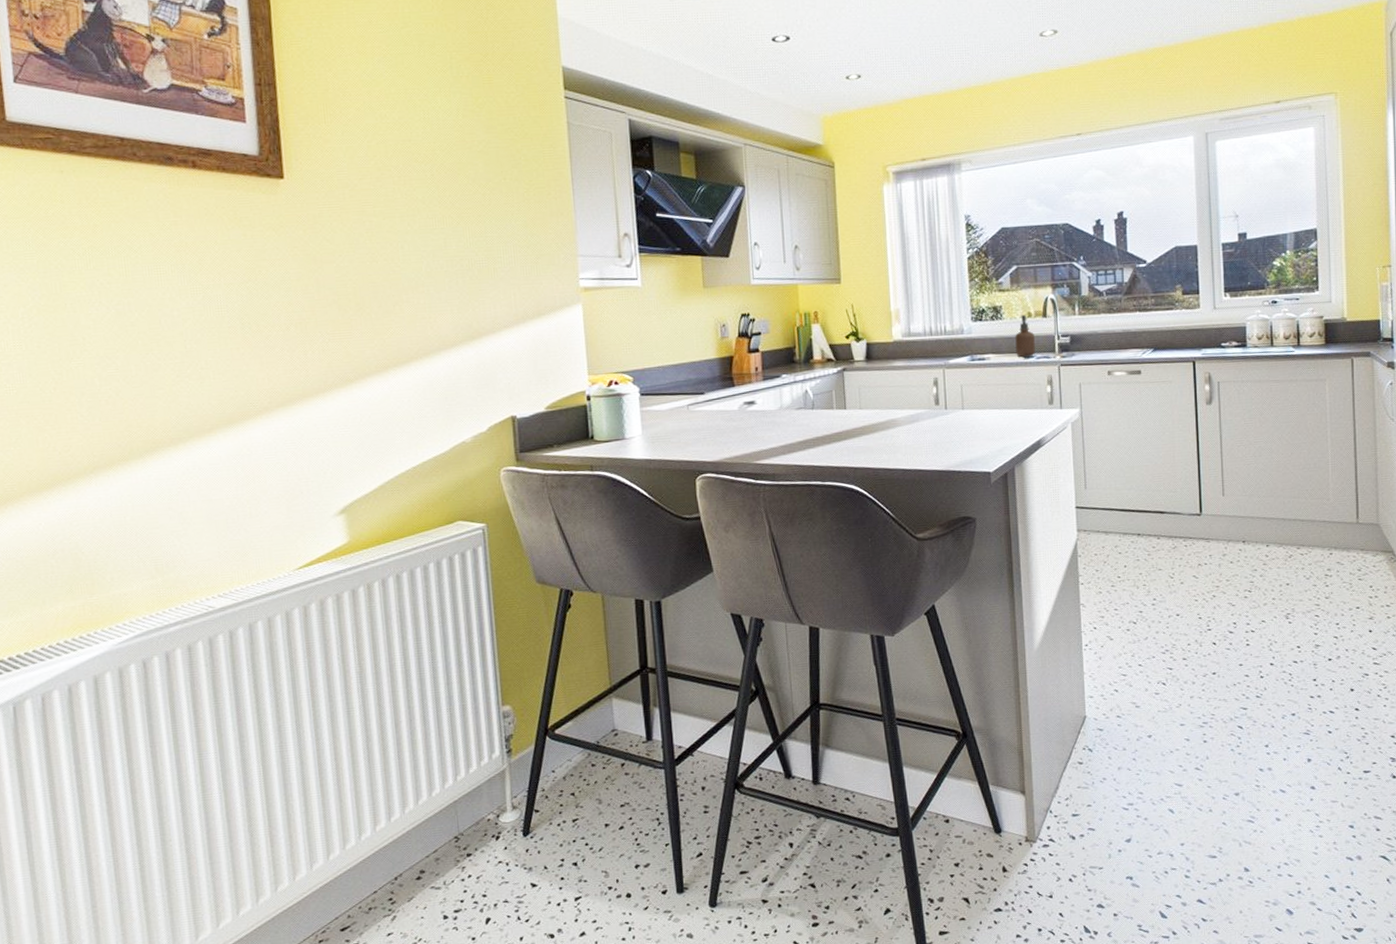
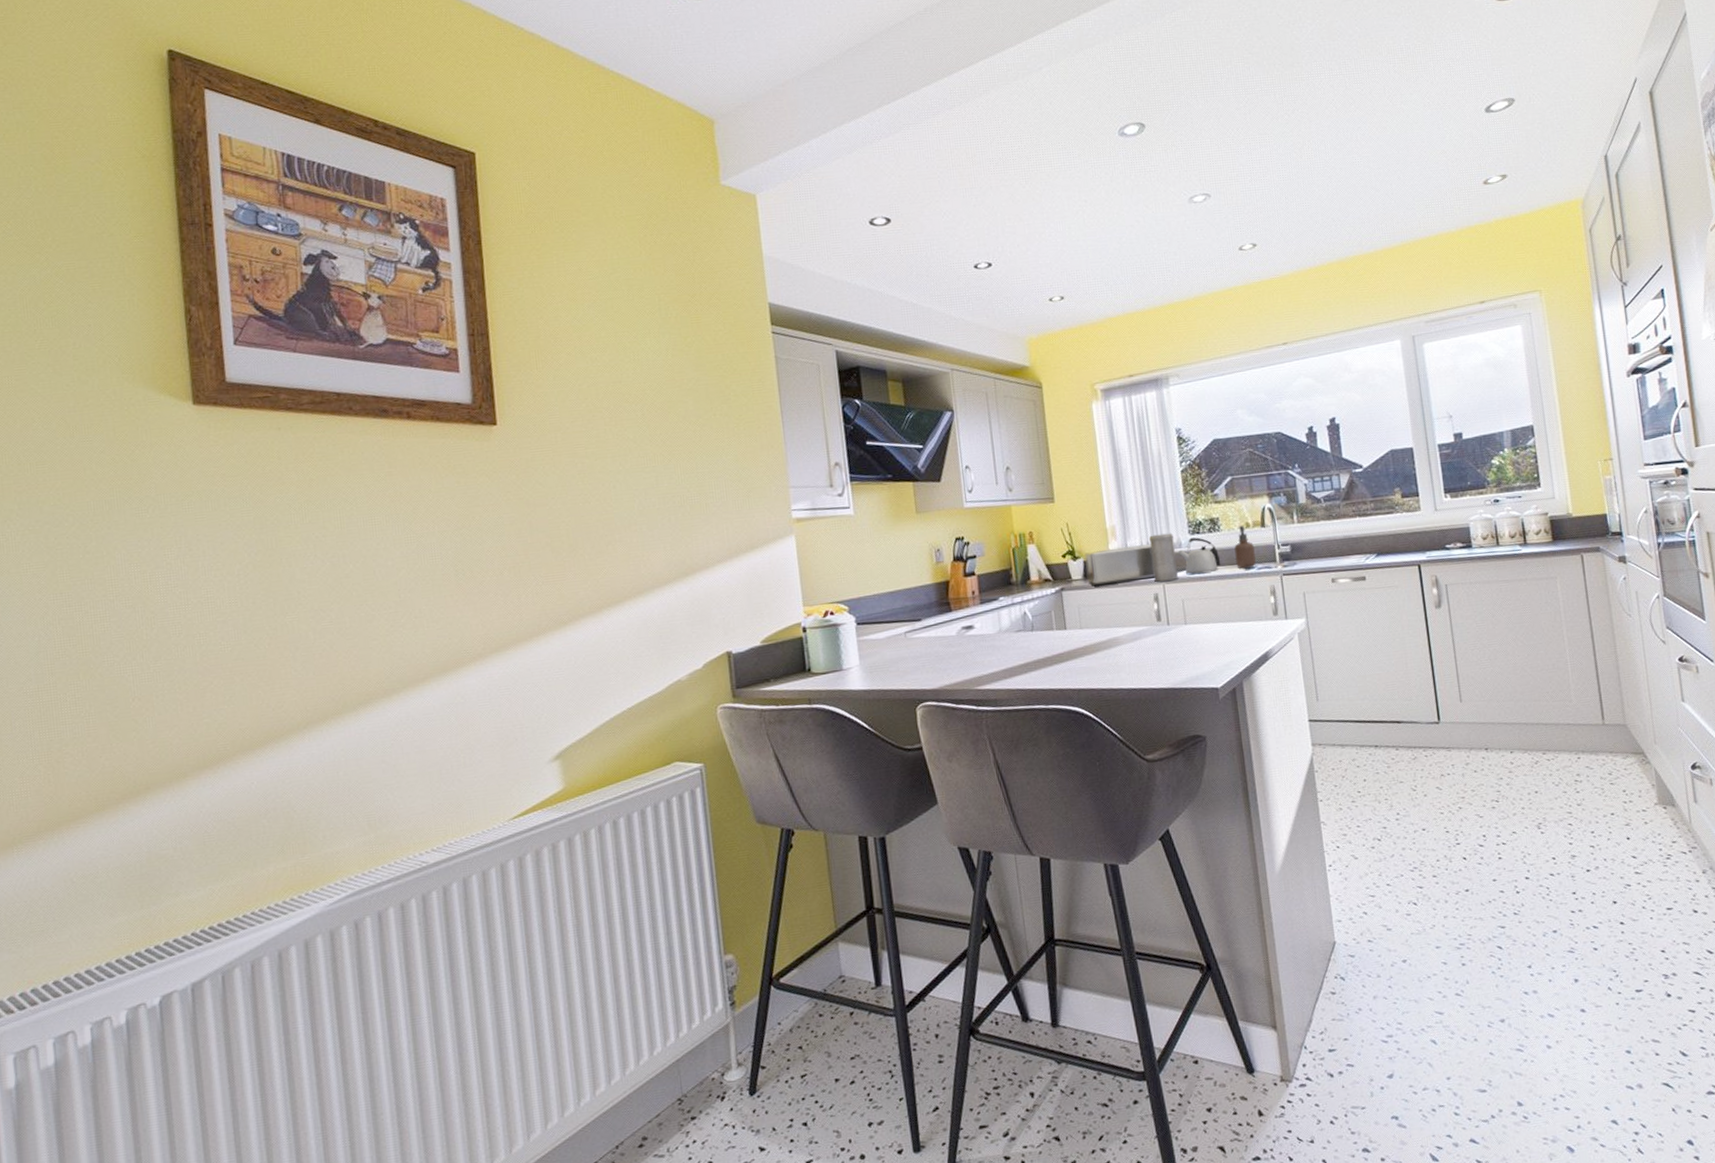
toaster: none [868,329,936,369] -> present [1084,544,1155,587]
canister: none [932,319,958,367] -> present [1149,533,1178,582]
kettle: none [960,324,1000,361] -> present [1179,537,1220,574]

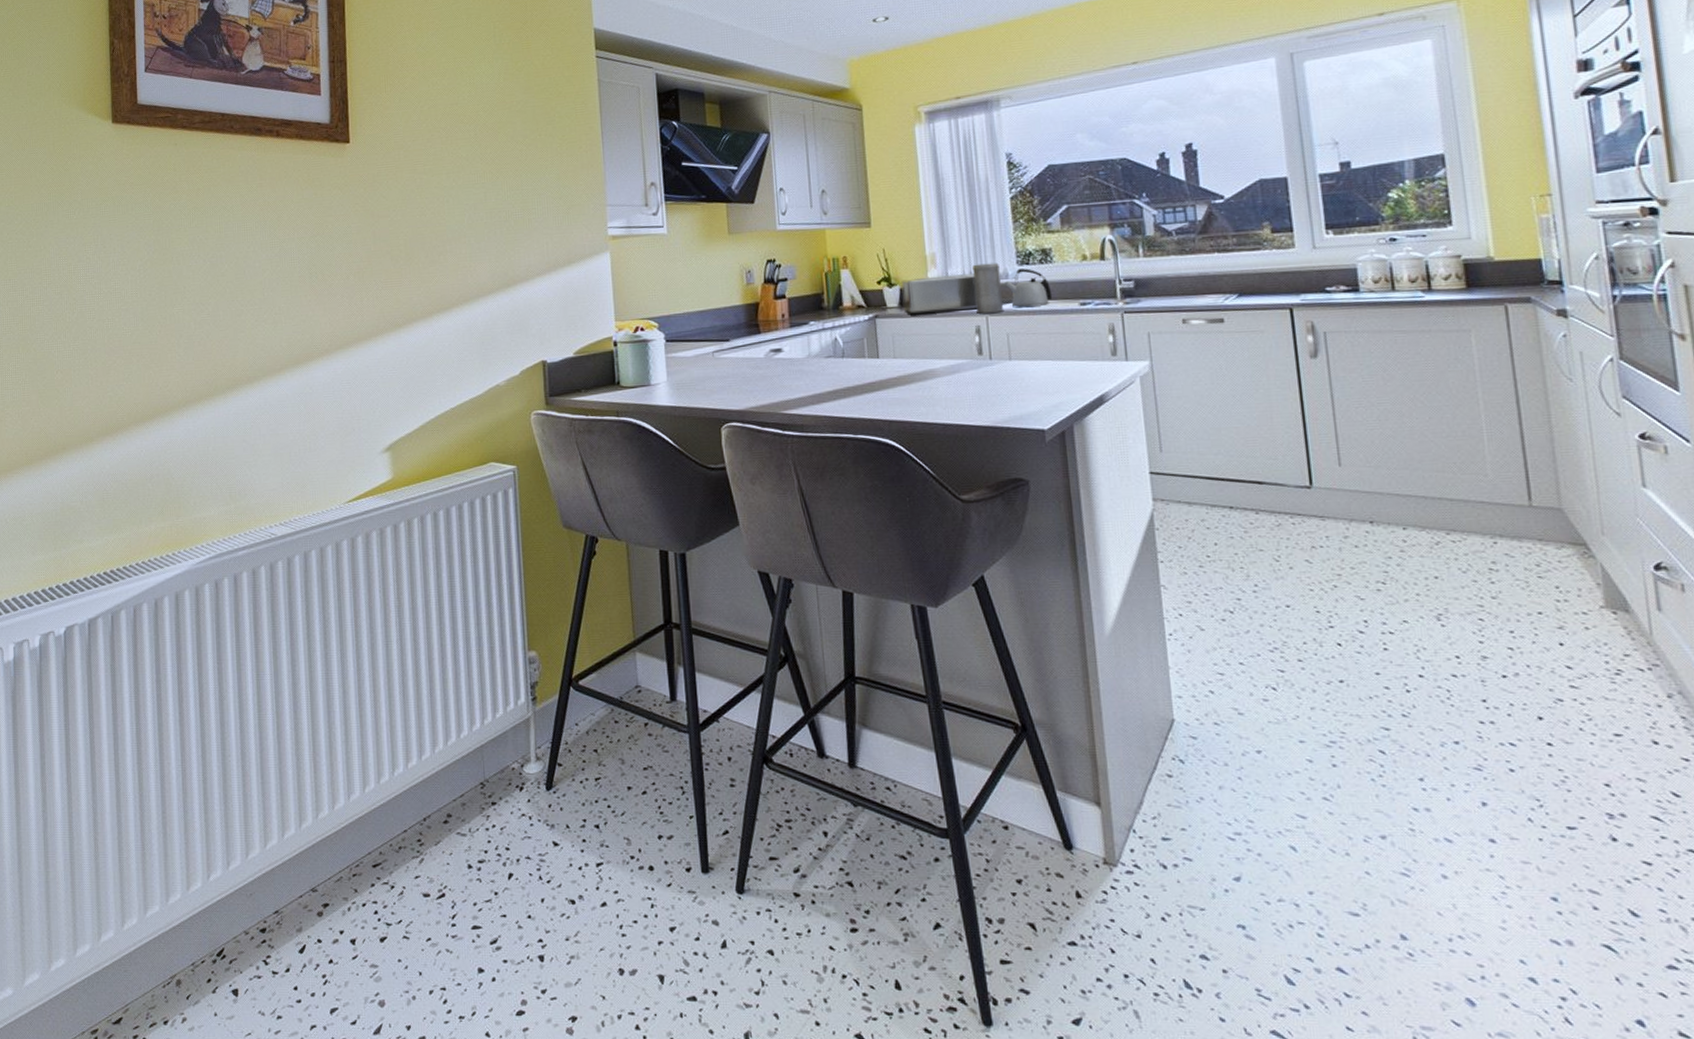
soap dispenser: present [1234,525,1256,569] -> none [1068,257,1093,304]

